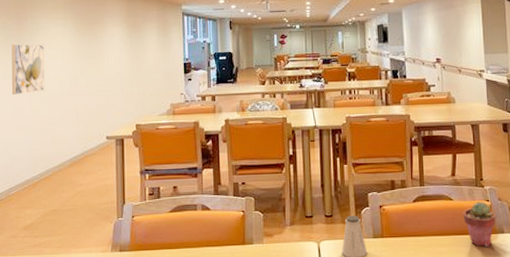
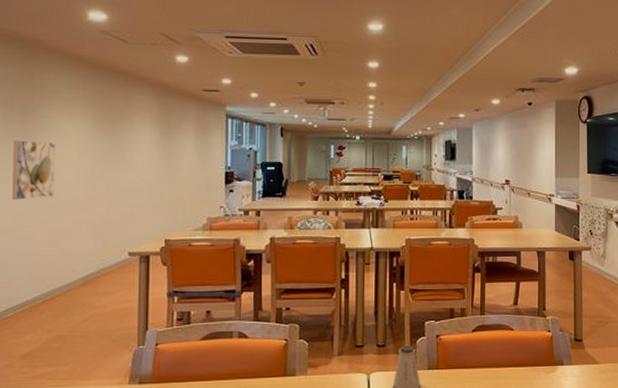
potted succulent: present [463,202,496,248] -> none [523,332,556,380]

